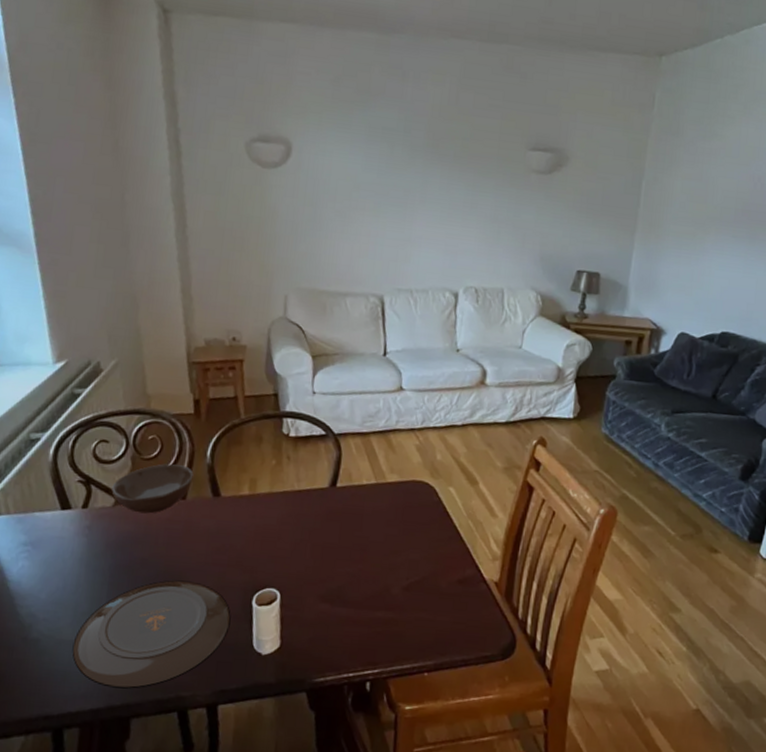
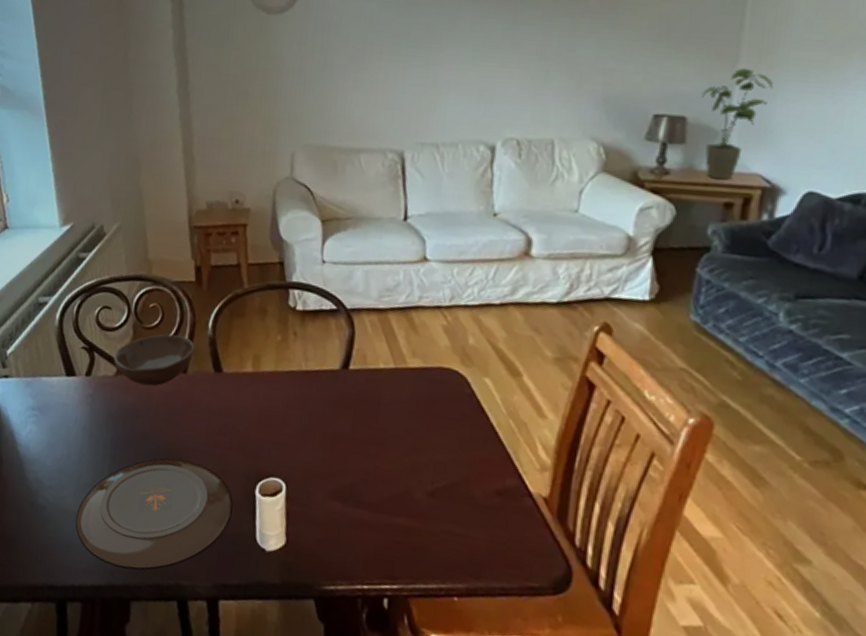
house plant: none [611,236,659,323] -> present [702,67,773,180]

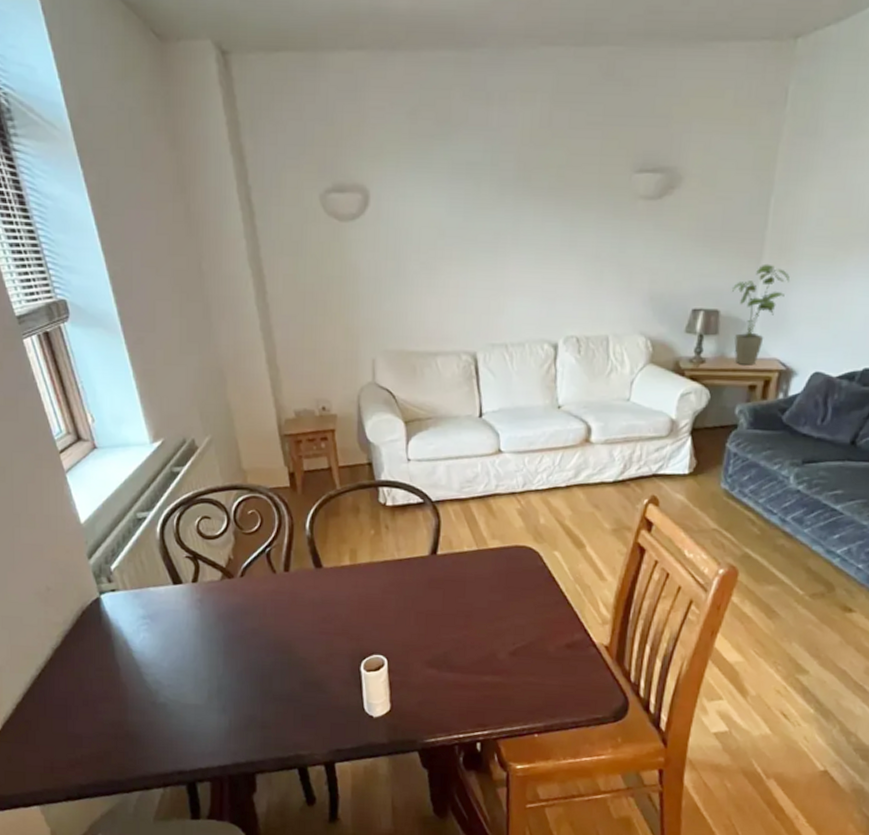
plate: present [75,458,233,570] -> none [197,648,341,748]
soup bowl: present [113,334,195,386] -> none [218,537,295,586]

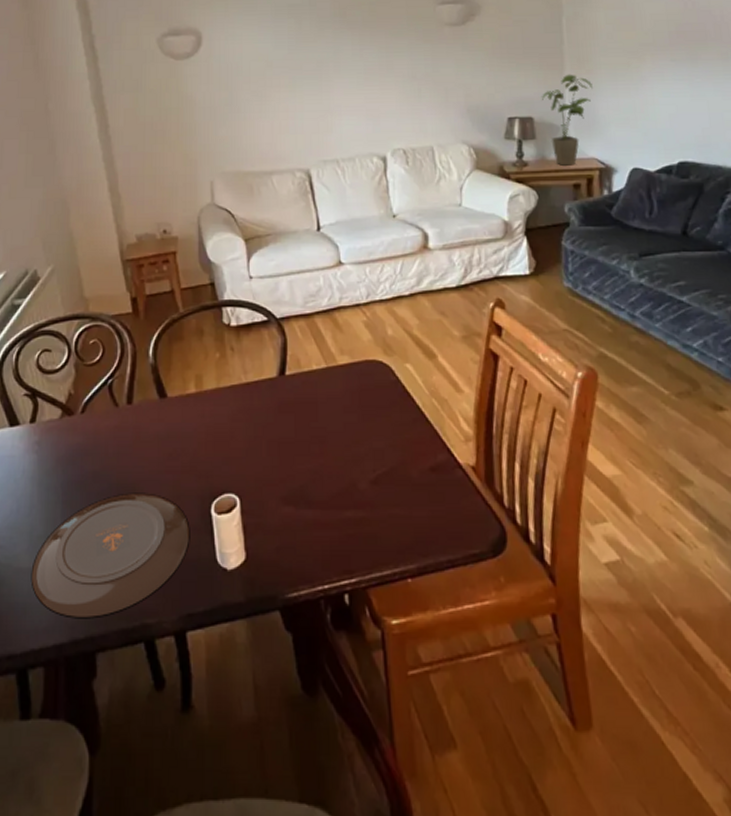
plate: none [197,648,341,748] -> present [30,492,190,619]

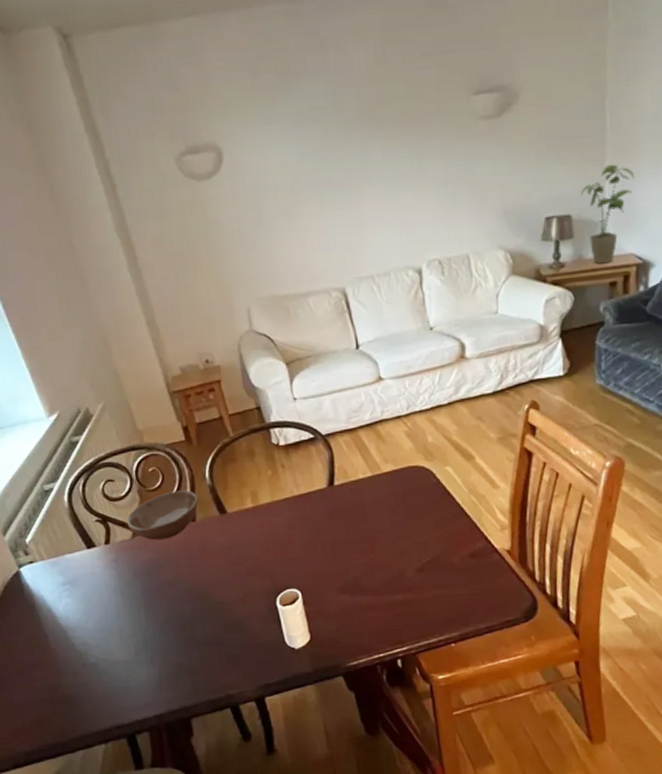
plate: present [30,492,190,619] -> none [126,594,261,695]
soup bowl: none [58,368,138,423] -> present [127,490,199,541]

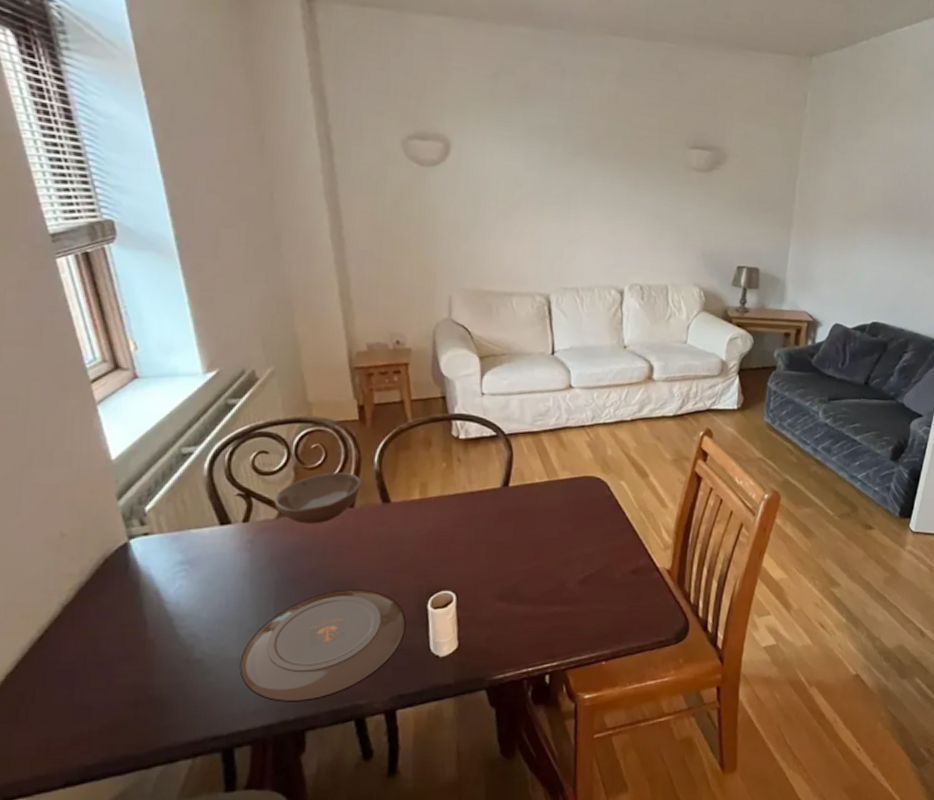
plate: none [126,594,261,695] -> present [239,589,406,702]
house plant: present [581,164,634,264] -> none [769,232,813,316]

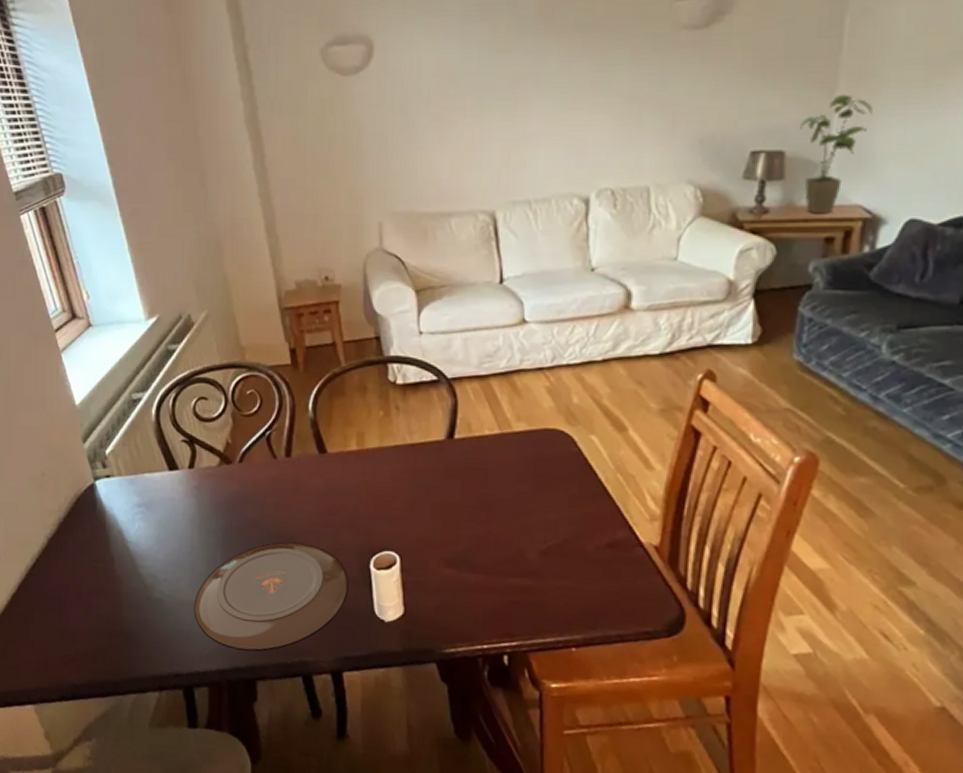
soup bowl: present [274,472,361,524] -> none [215,420,296,473]
house plant: none [769,232,813,316] -> present [800,94,873,214]

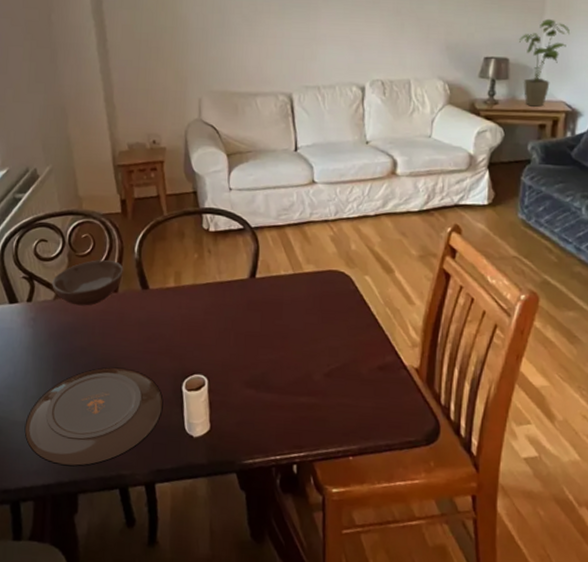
soup bowl: none [215,420,296,473] -> present [52,260,124,306]

